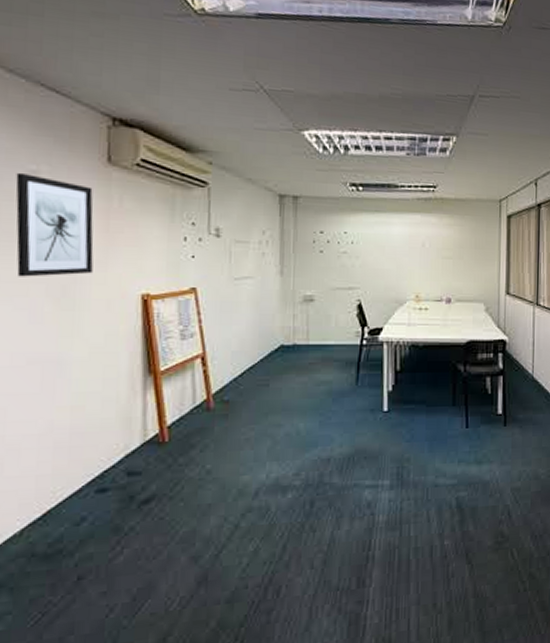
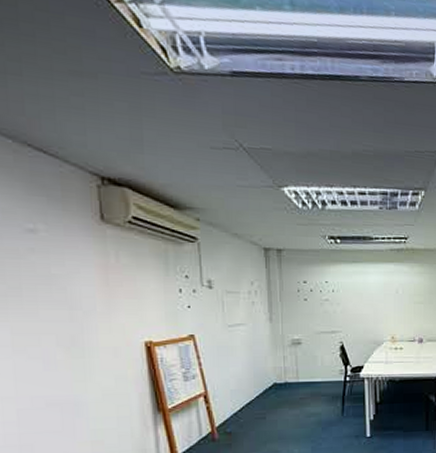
wall art: present [15,172,94,277] -> none [14,231,98,329]

